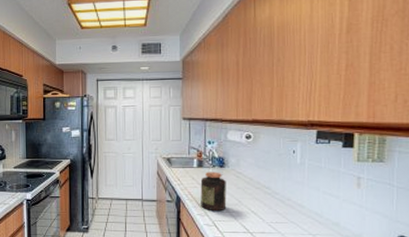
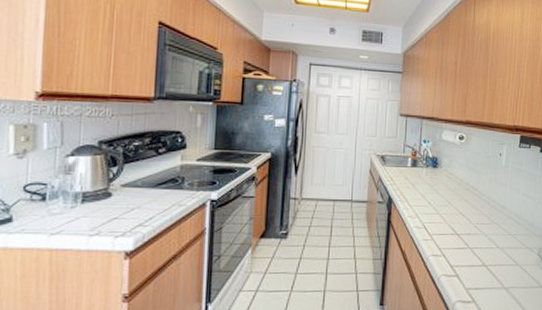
jar: present [200,172,227,212] -> none [412,172,438,213]

